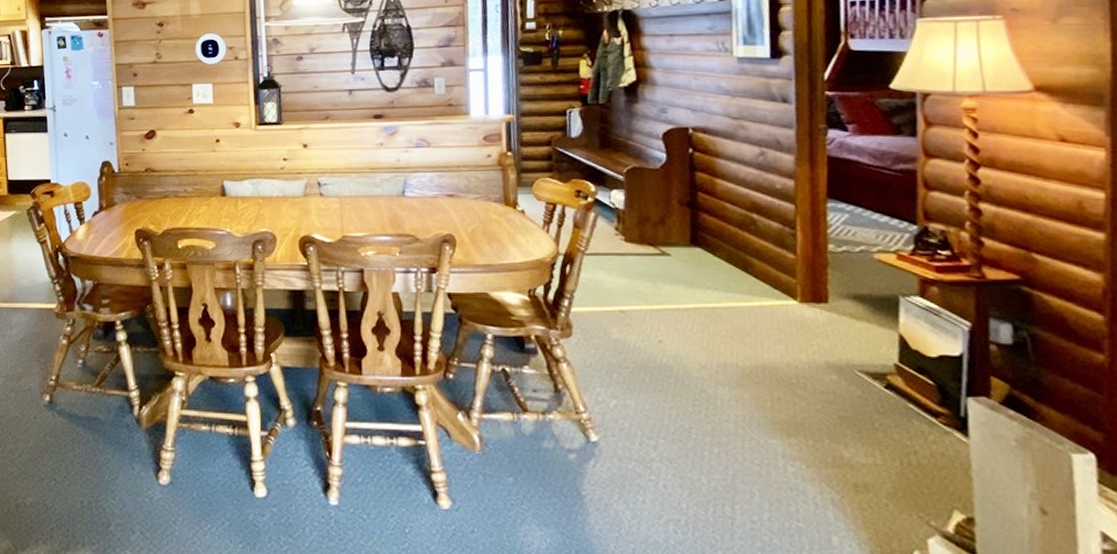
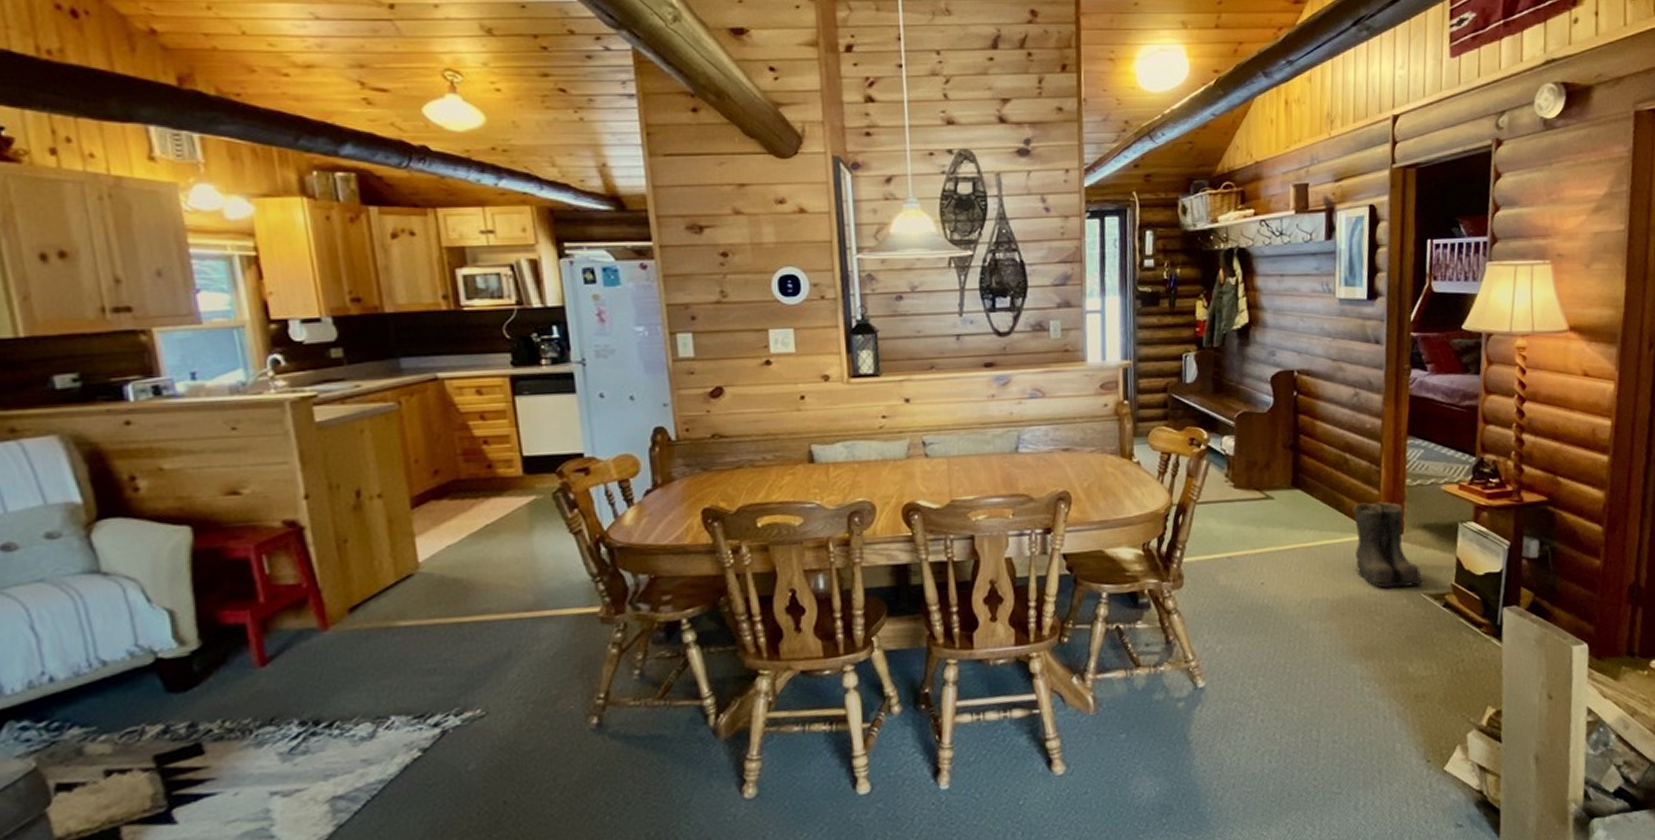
boots: none [763,266,859,361] -> present [1352,501,1425,589]

